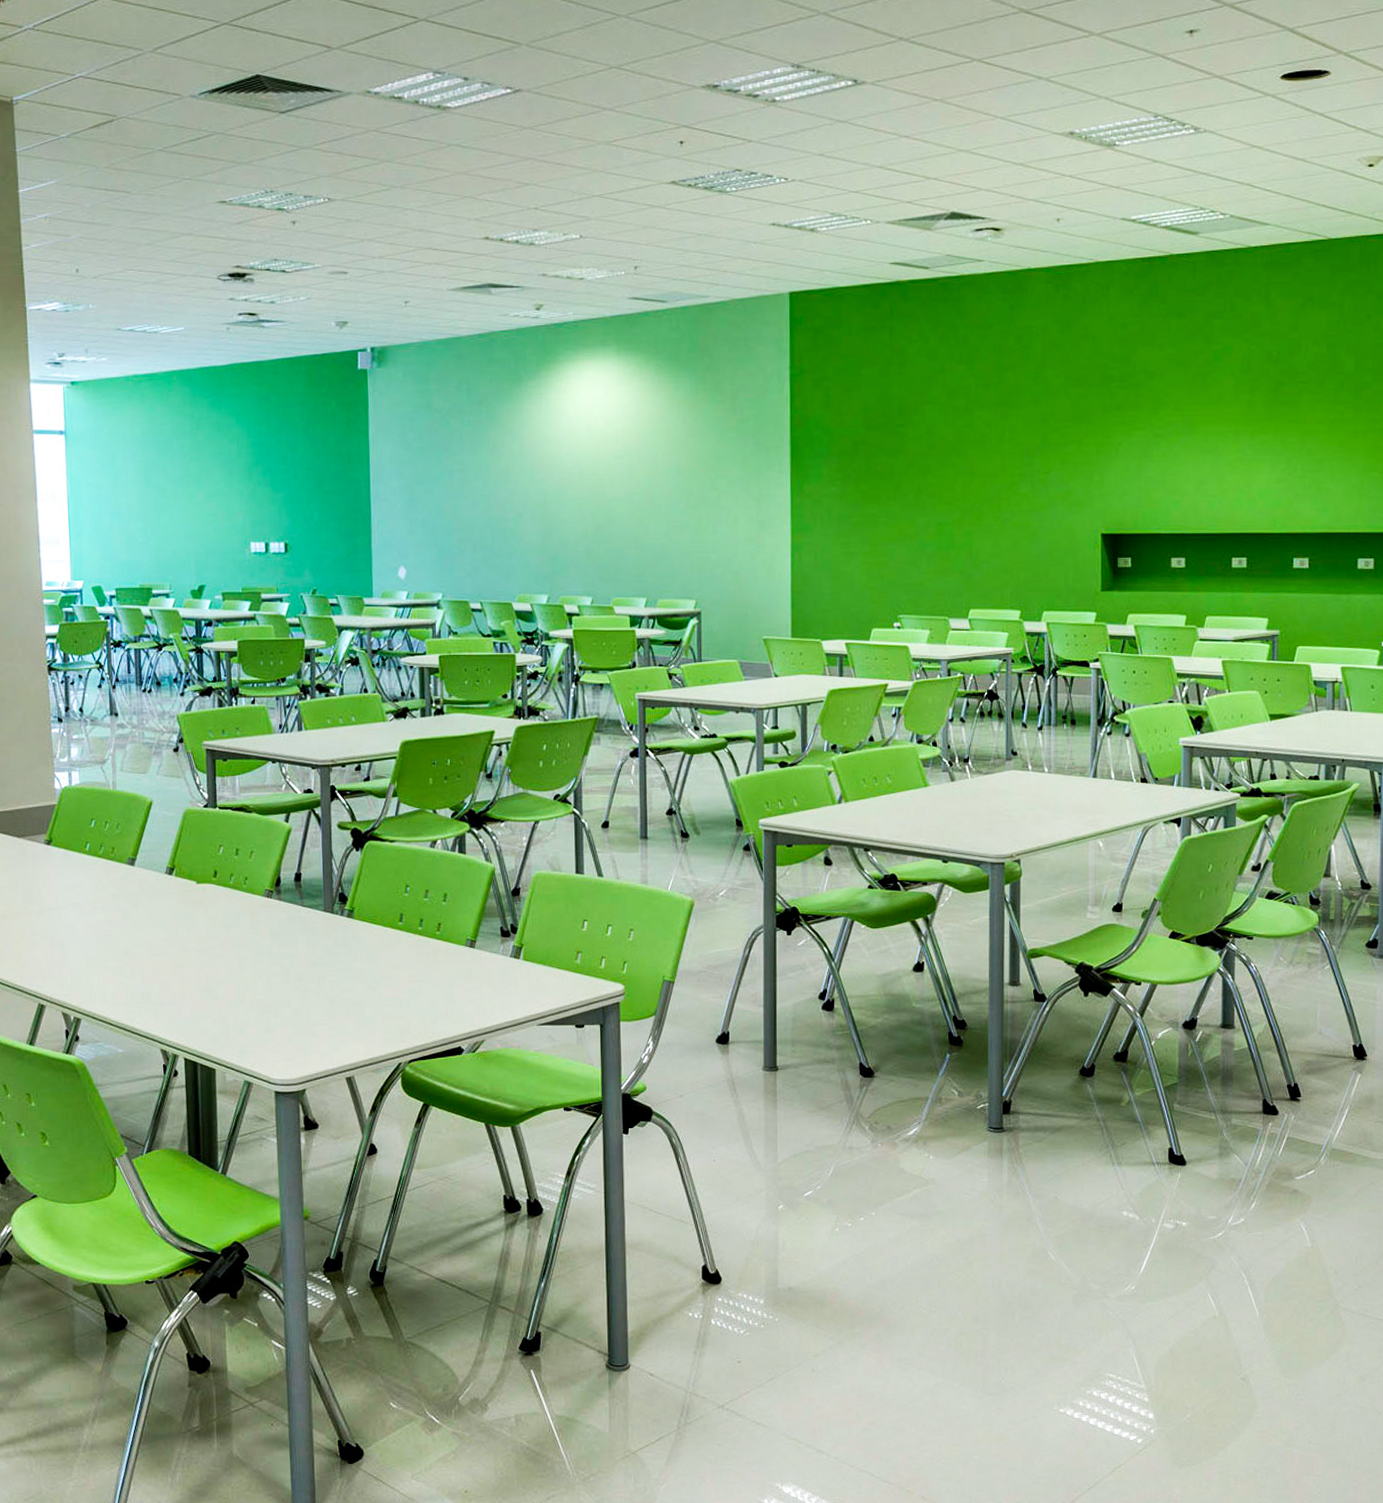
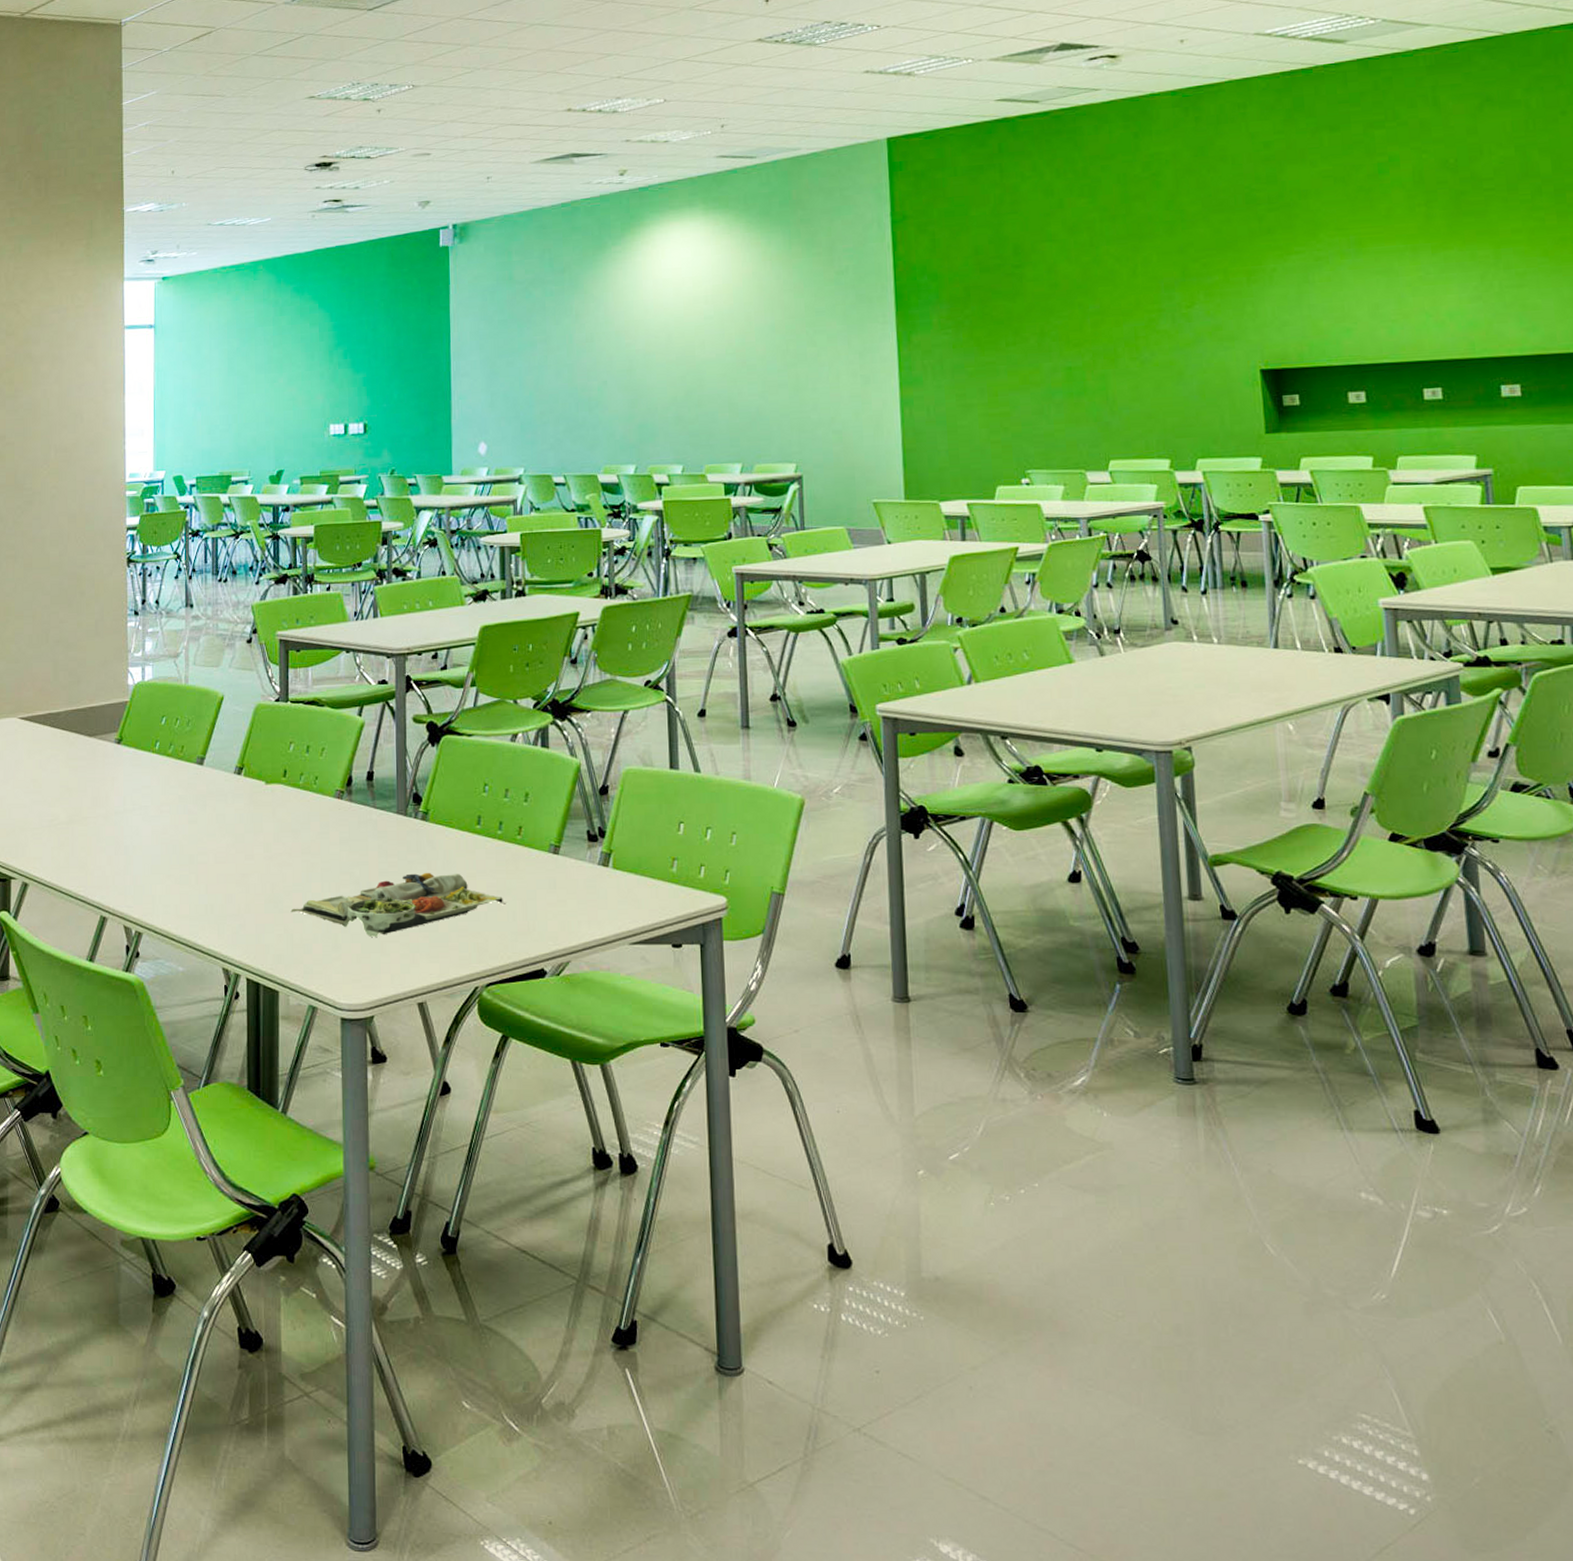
food tray: none [224,963,427,1021] -> present [290,872,507,937]

